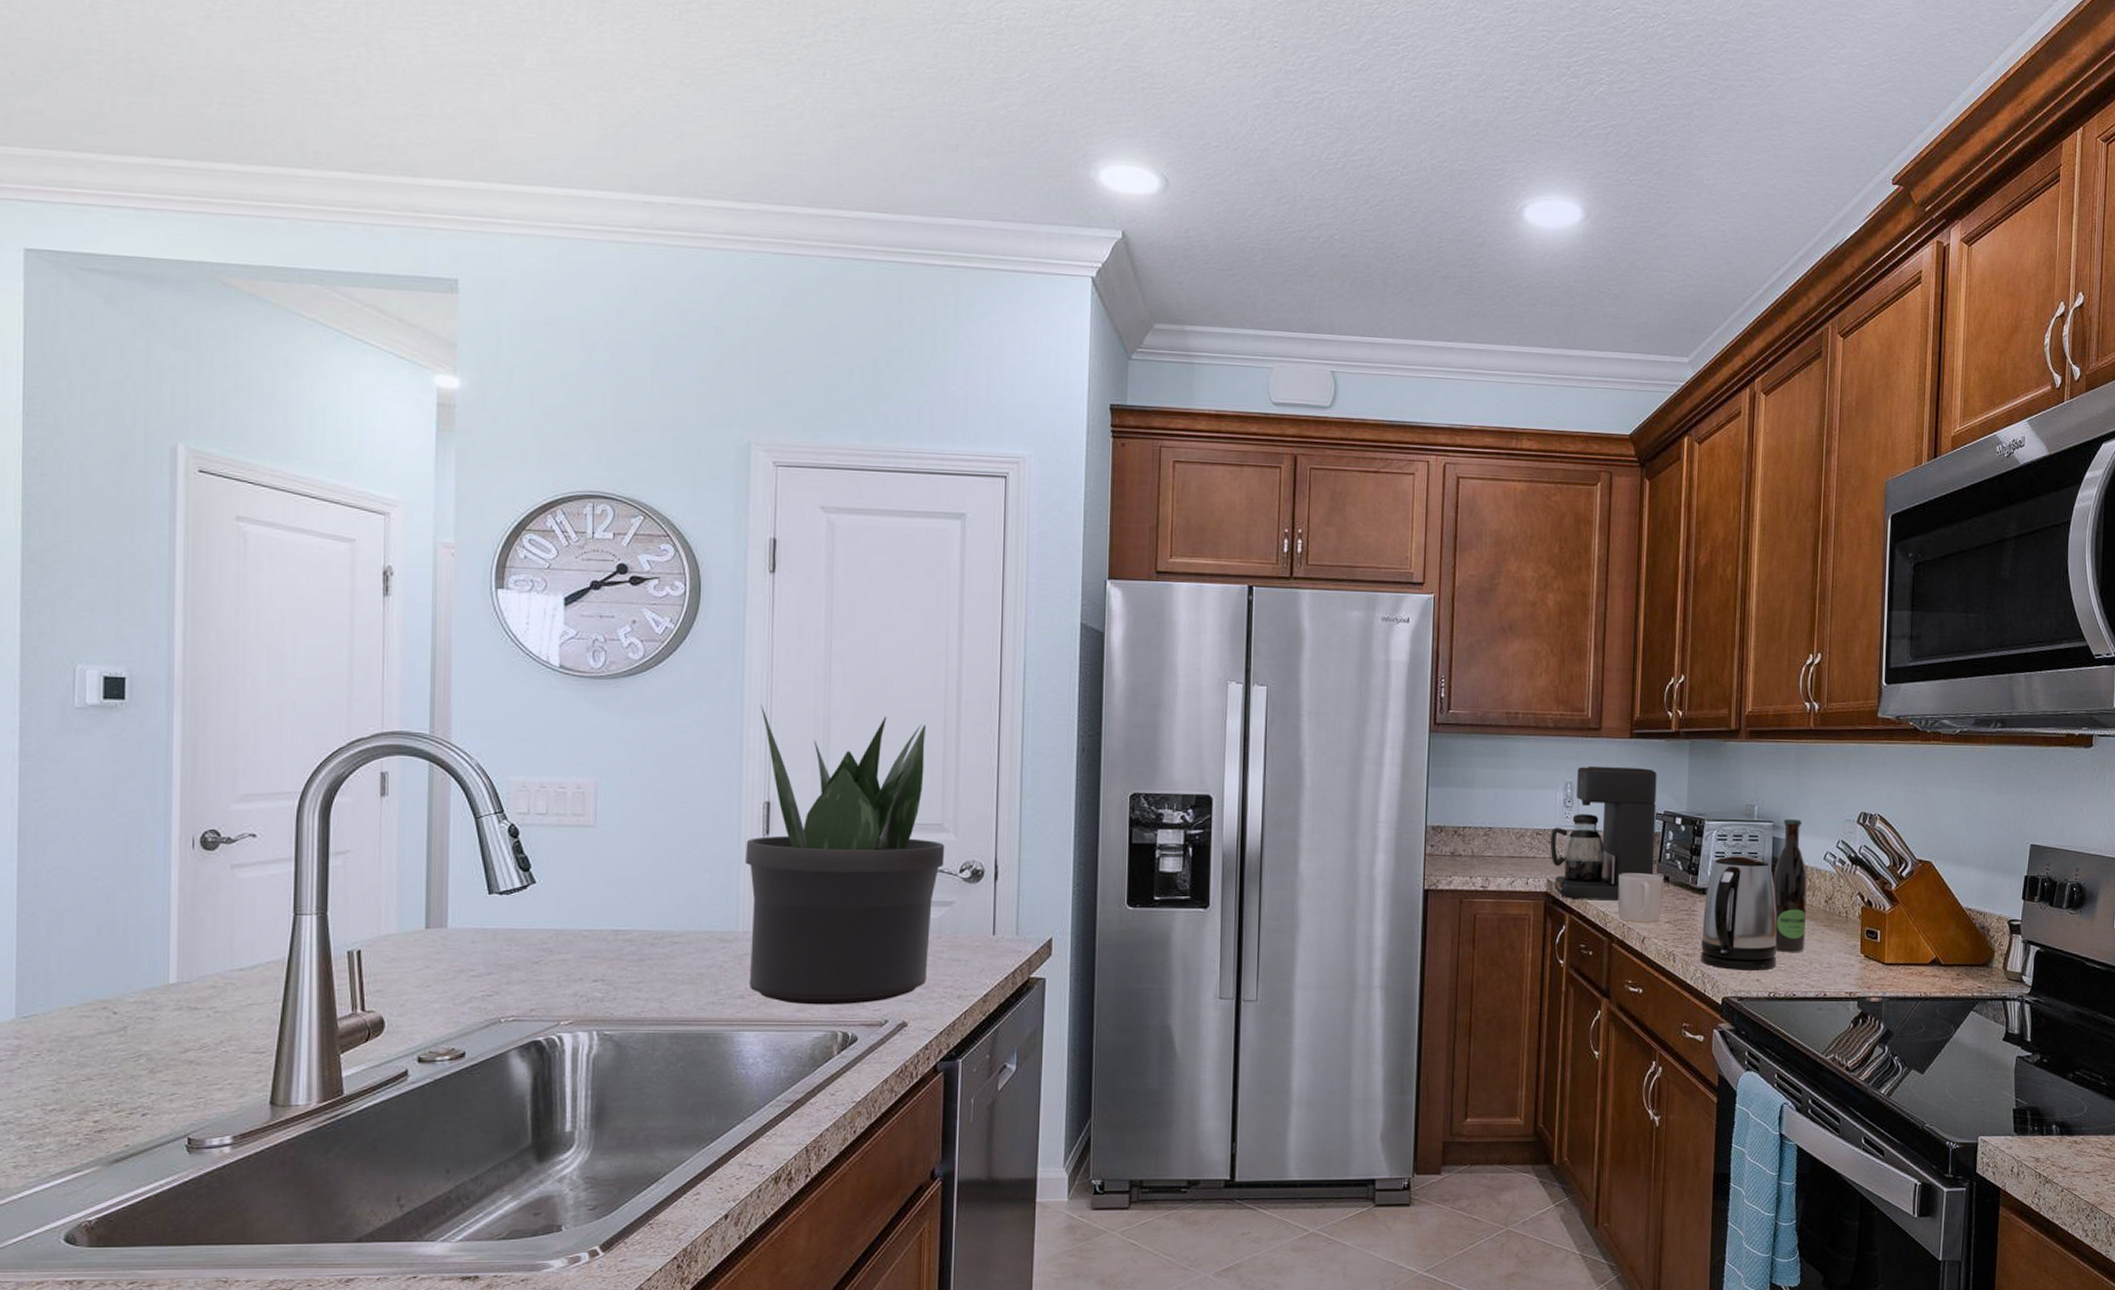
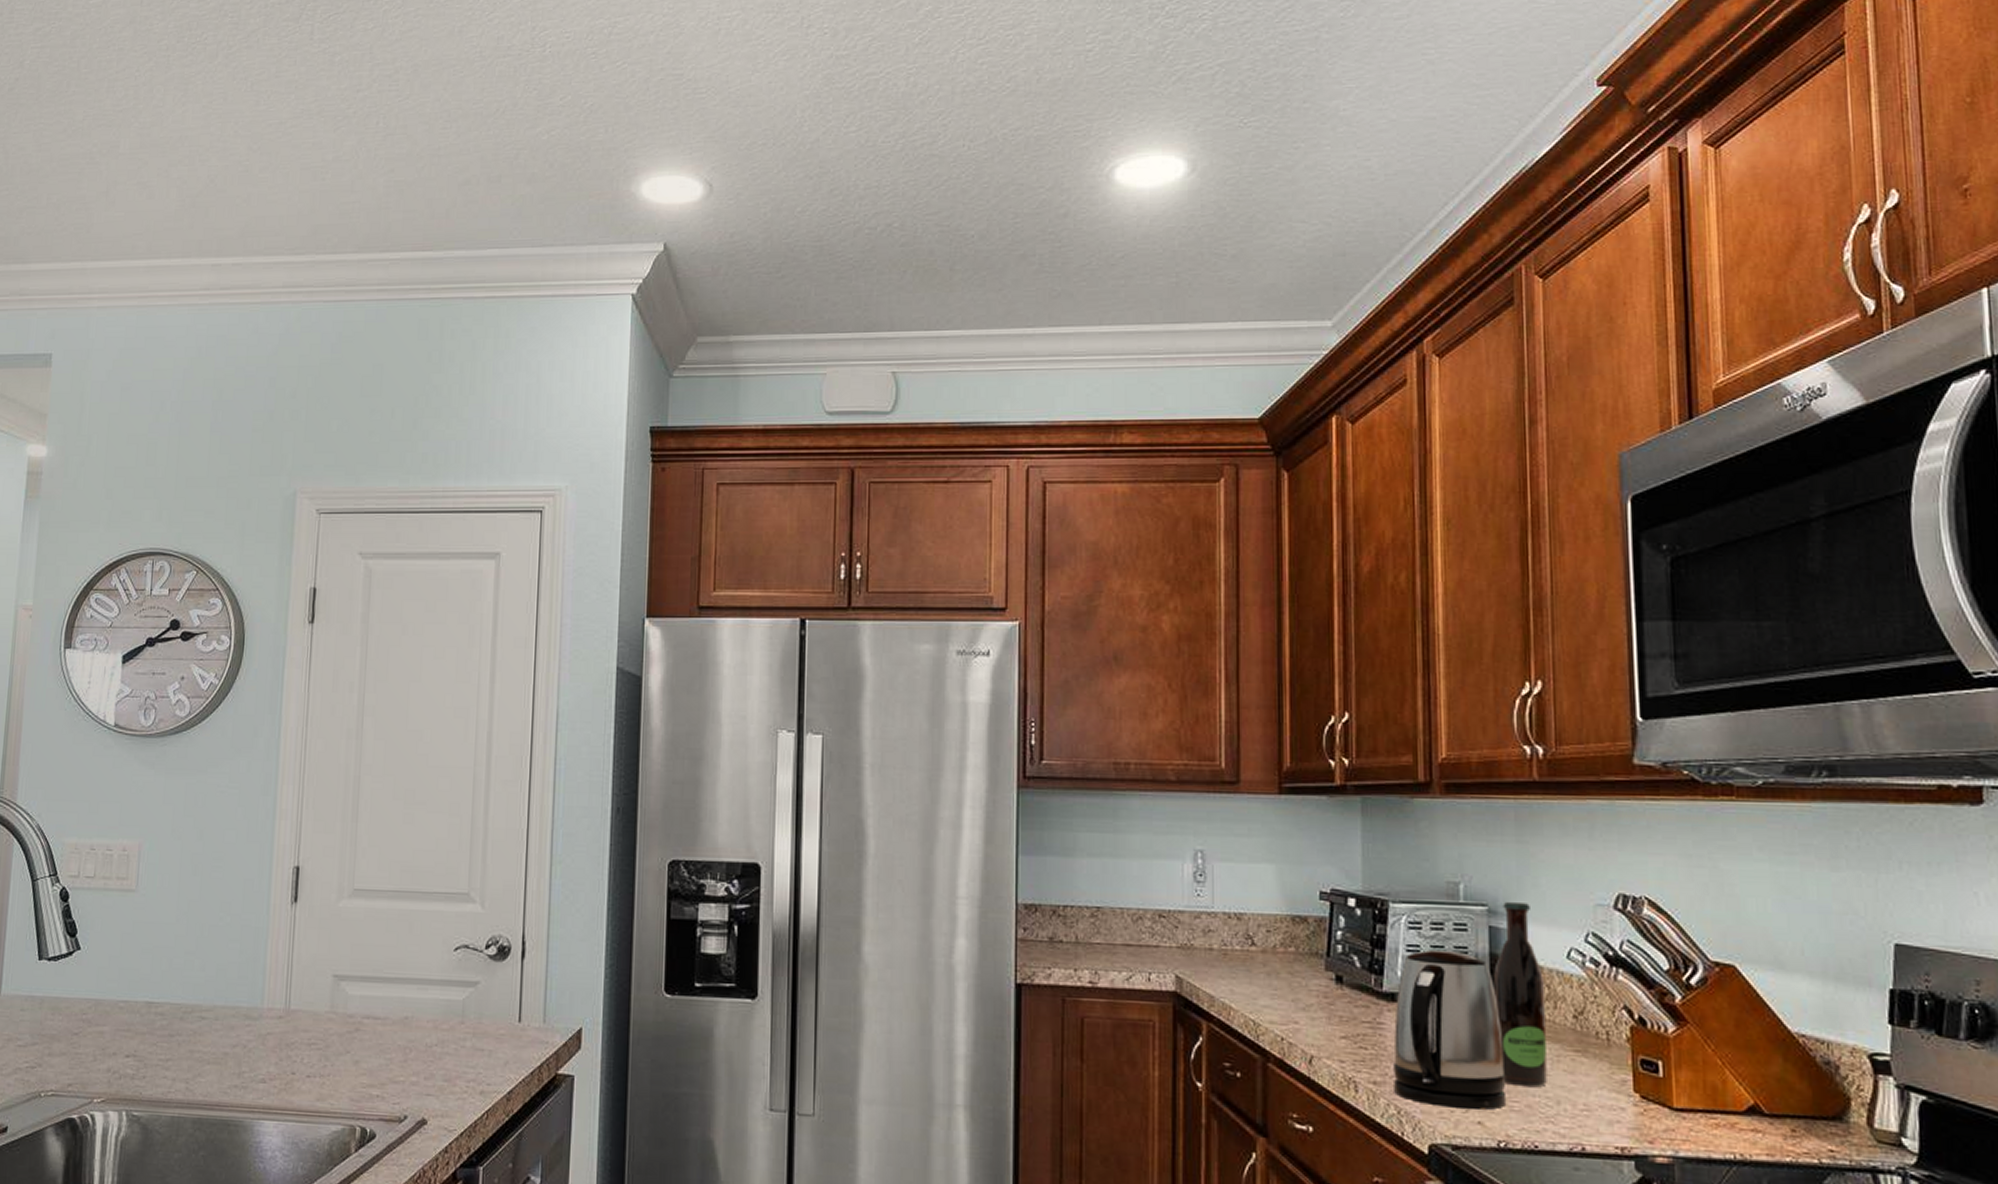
planter: present [746,704,945,1005] -> none [272,762,471,1096]
coffee maker: present [1550,765,1657,900] -> none [1177,829,1321,1005]
mug: present [1617,873,1664,923] -> none [1272,969,1335,1038]

